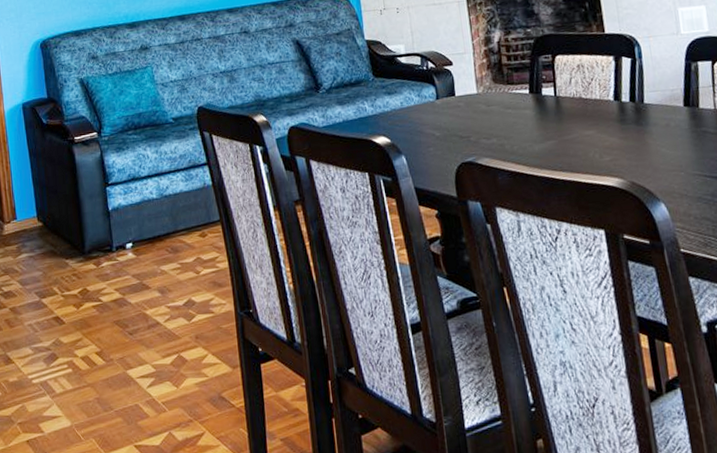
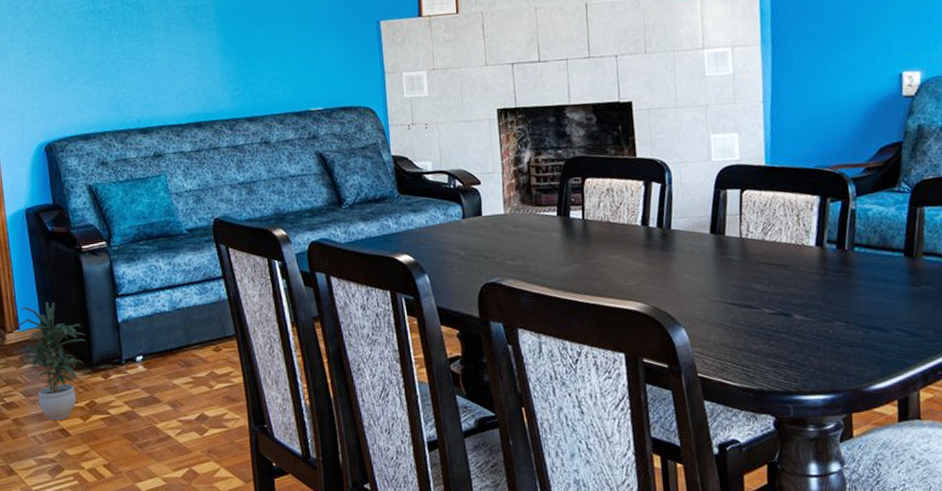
potted plant: none [14,192,79,309] -> present [17,302,86,420]

